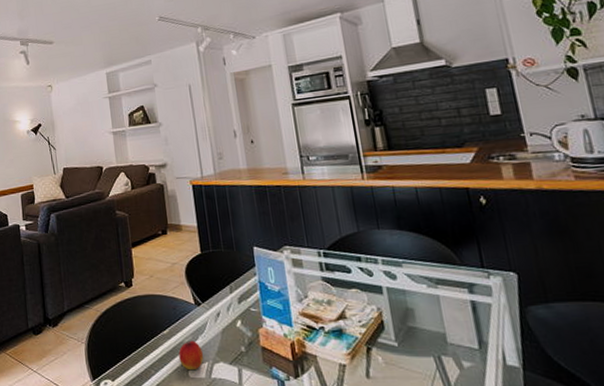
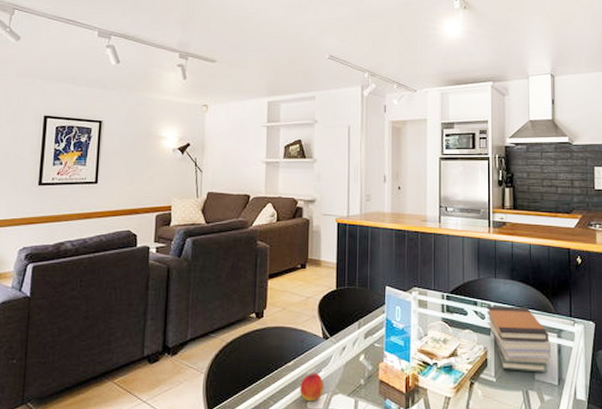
book stack: none [373,259,464,335] -> present [487,306,551,372]

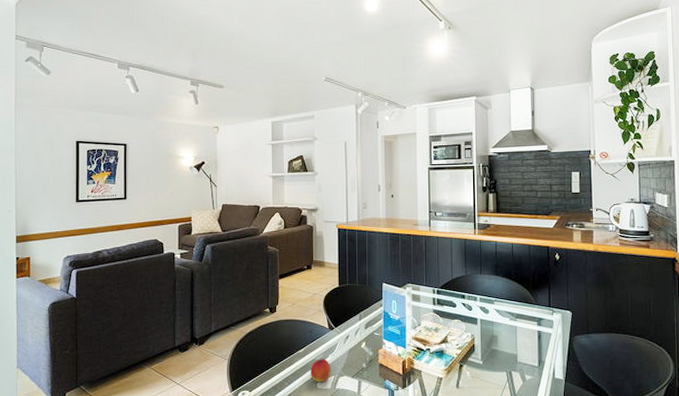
book stack: present [487,306,551,372] -> none [473,298,532,356]

